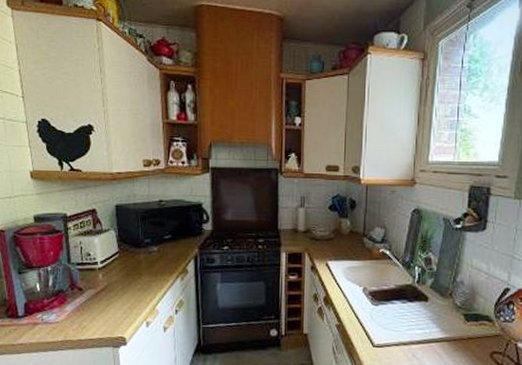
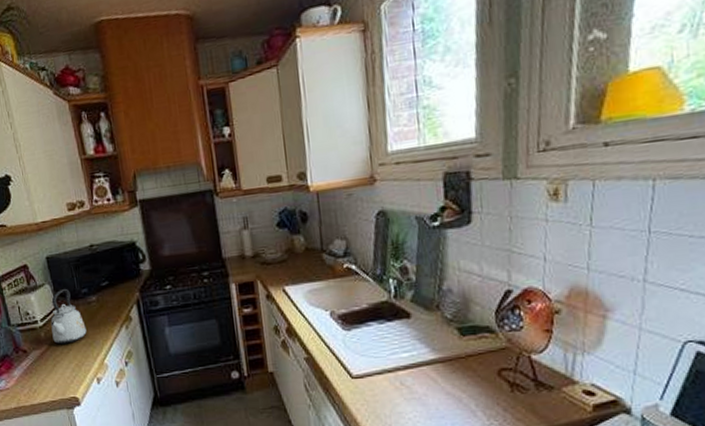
kettle: none [110,237,144,287] -> present [50,289,87,345]

